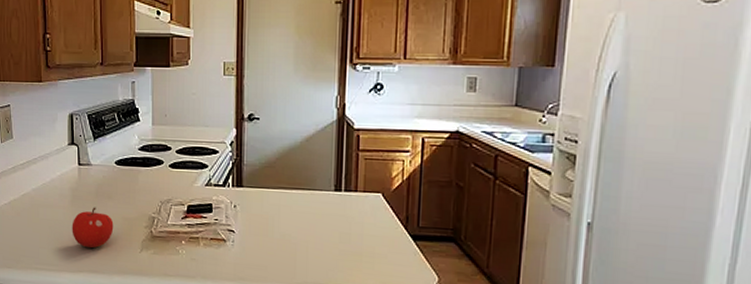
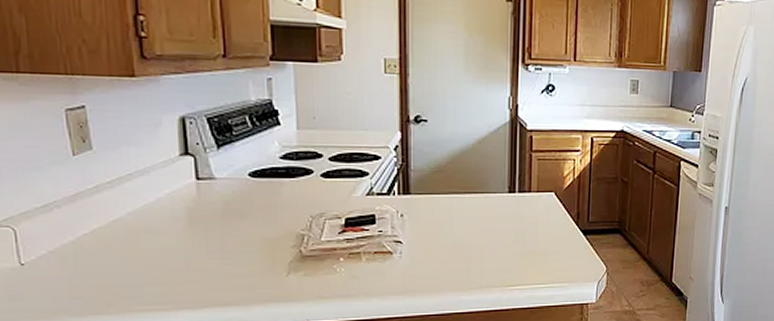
fruit: present [72,207,114,248] -> none [190,228,250,278]

